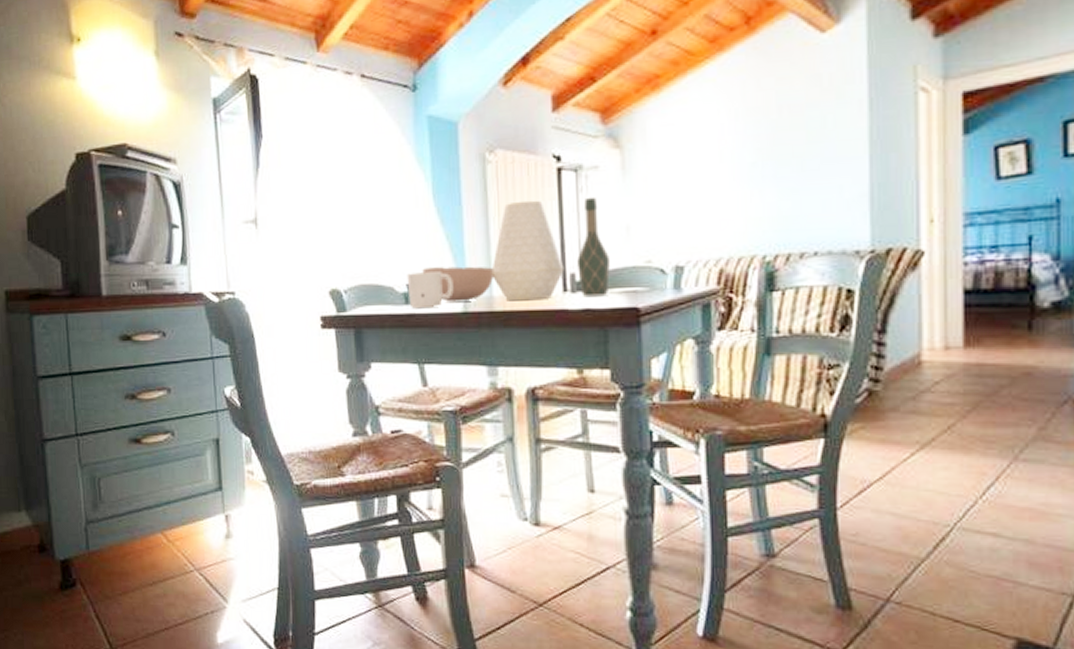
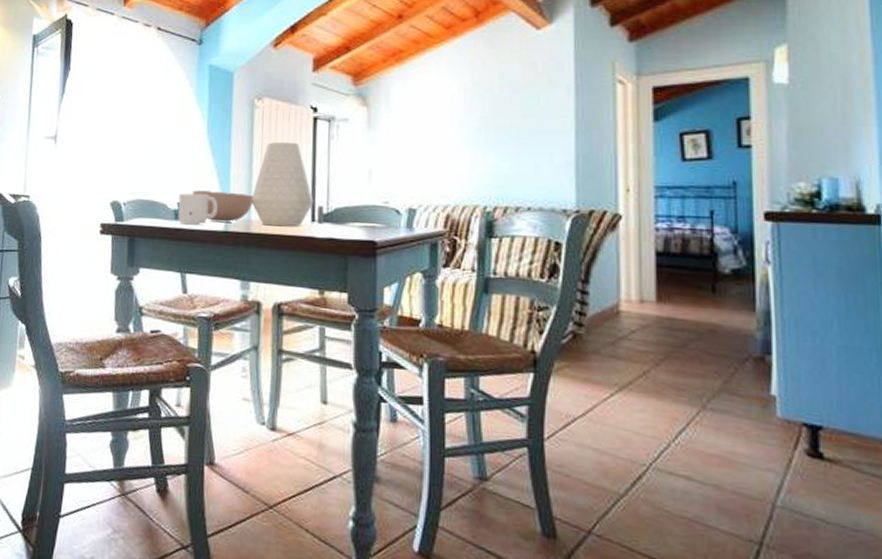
wine bottle: present [577,197,610,297] -> none [325,143,353,229]

